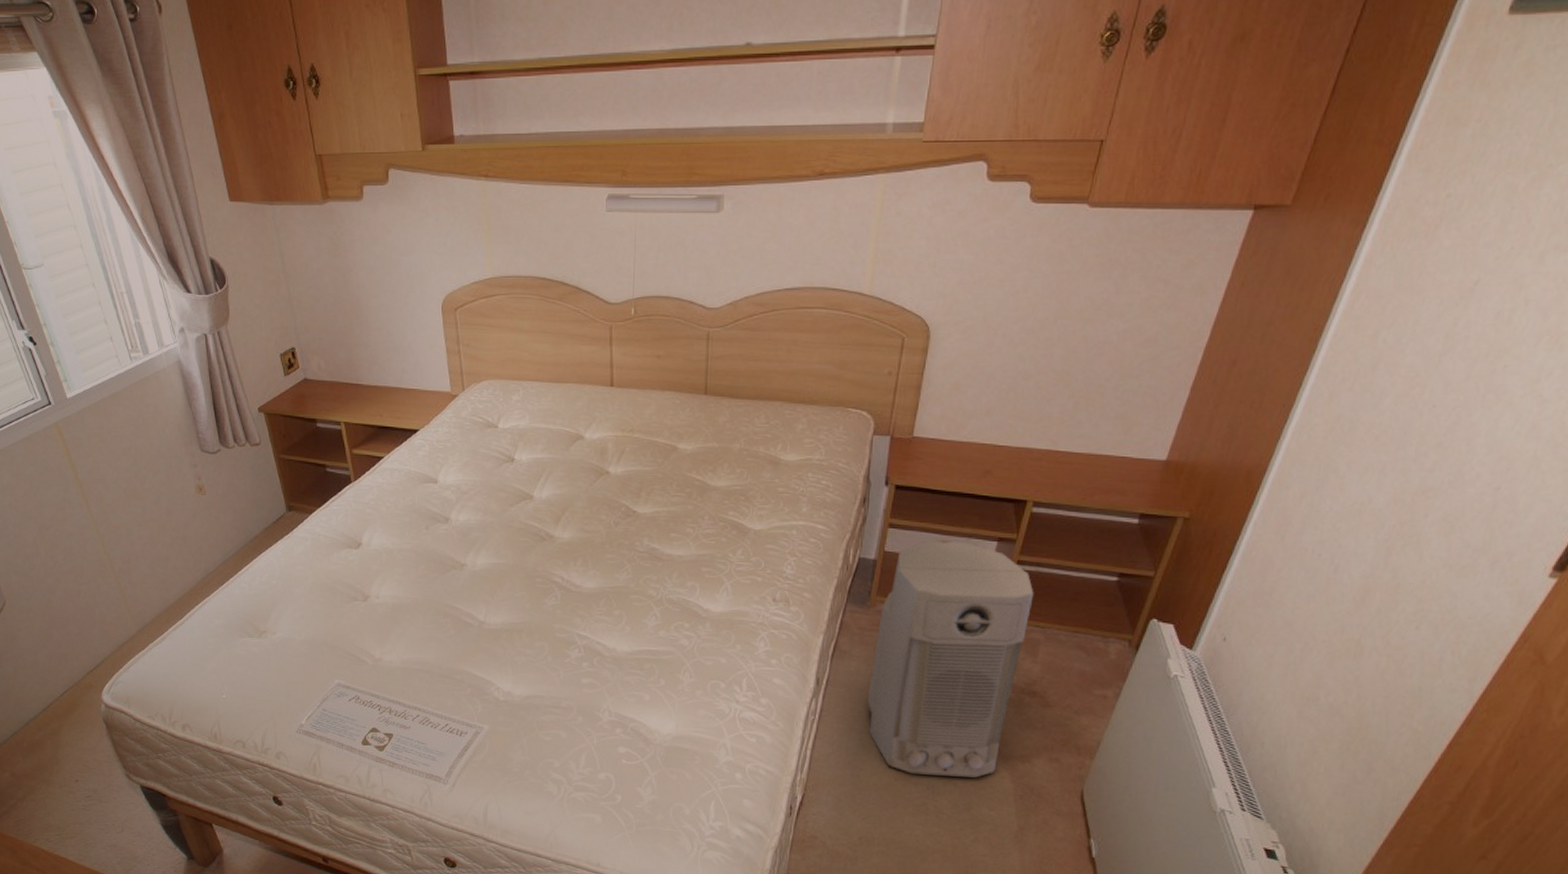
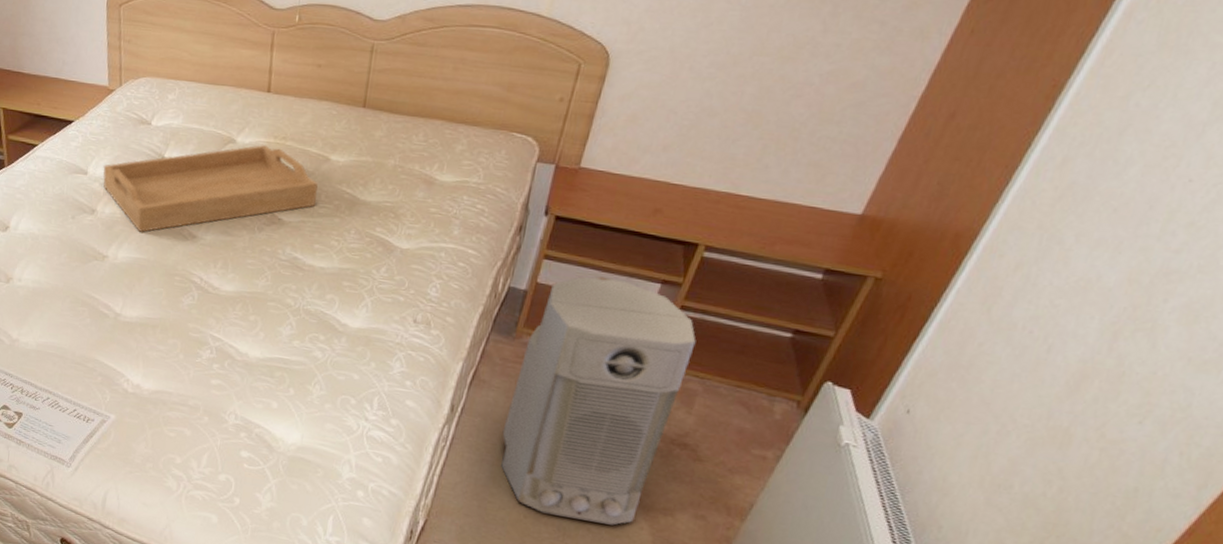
serving tray: none [453,438,668,537] -> present [103,144,318,232]

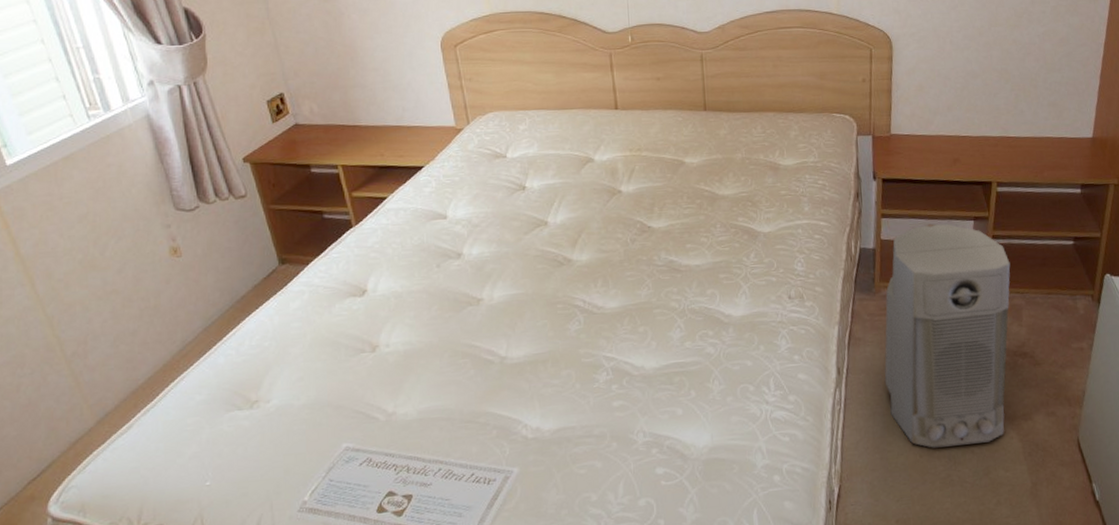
serving tray: present [103,144,318,232] -> none [463,158,679,267]

